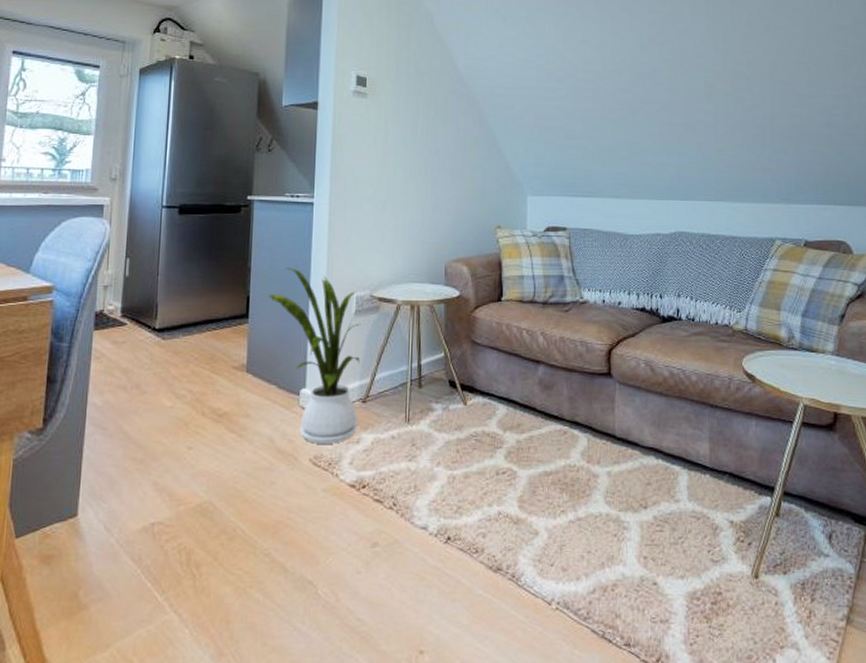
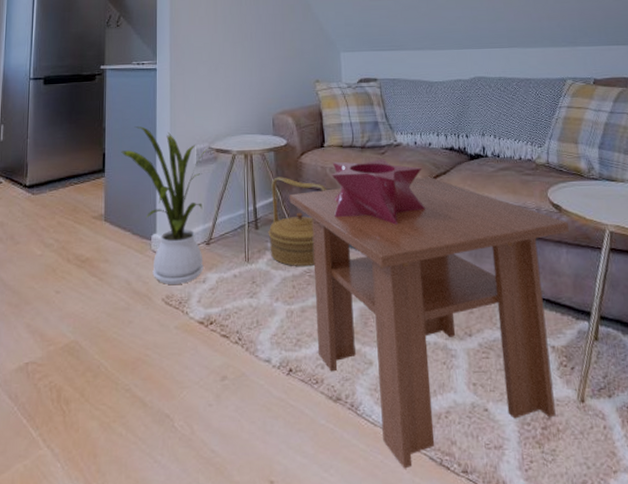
basket: none [433,331,502,429] -> present [268,177,327,266]
coffee table: none [458,339,761,641] -> present [289,177,569,469]
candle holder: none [507,317,610,389] -> present [331,159,426,225]

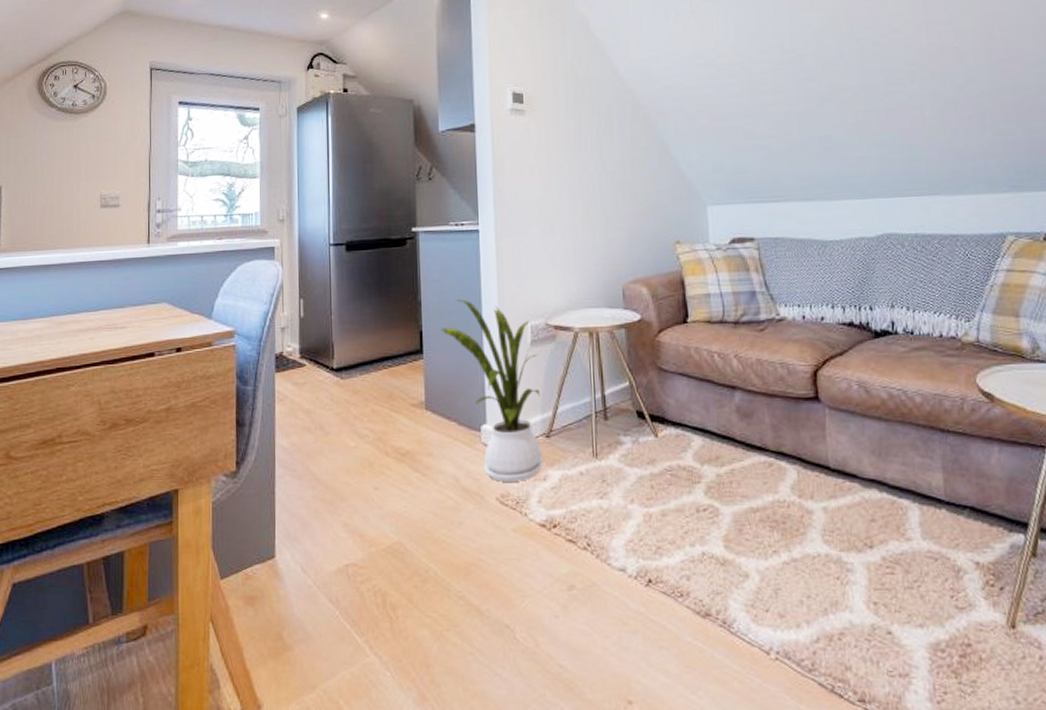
basket: present [268,177,327,266] -> none [620,358,692,463]
coffee table: present [289,177,569,469] -> none [645,358,1003,695]
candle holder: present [331,159,426,225] -> none [697,337,817,416]

